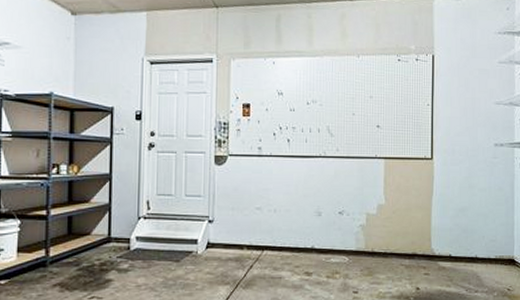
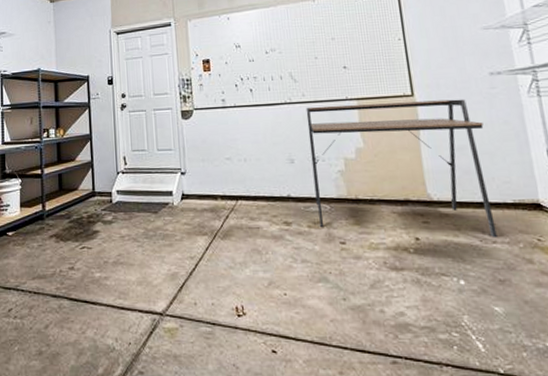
desk: none [337,162,483,288] -> present [306,99,498,238]

